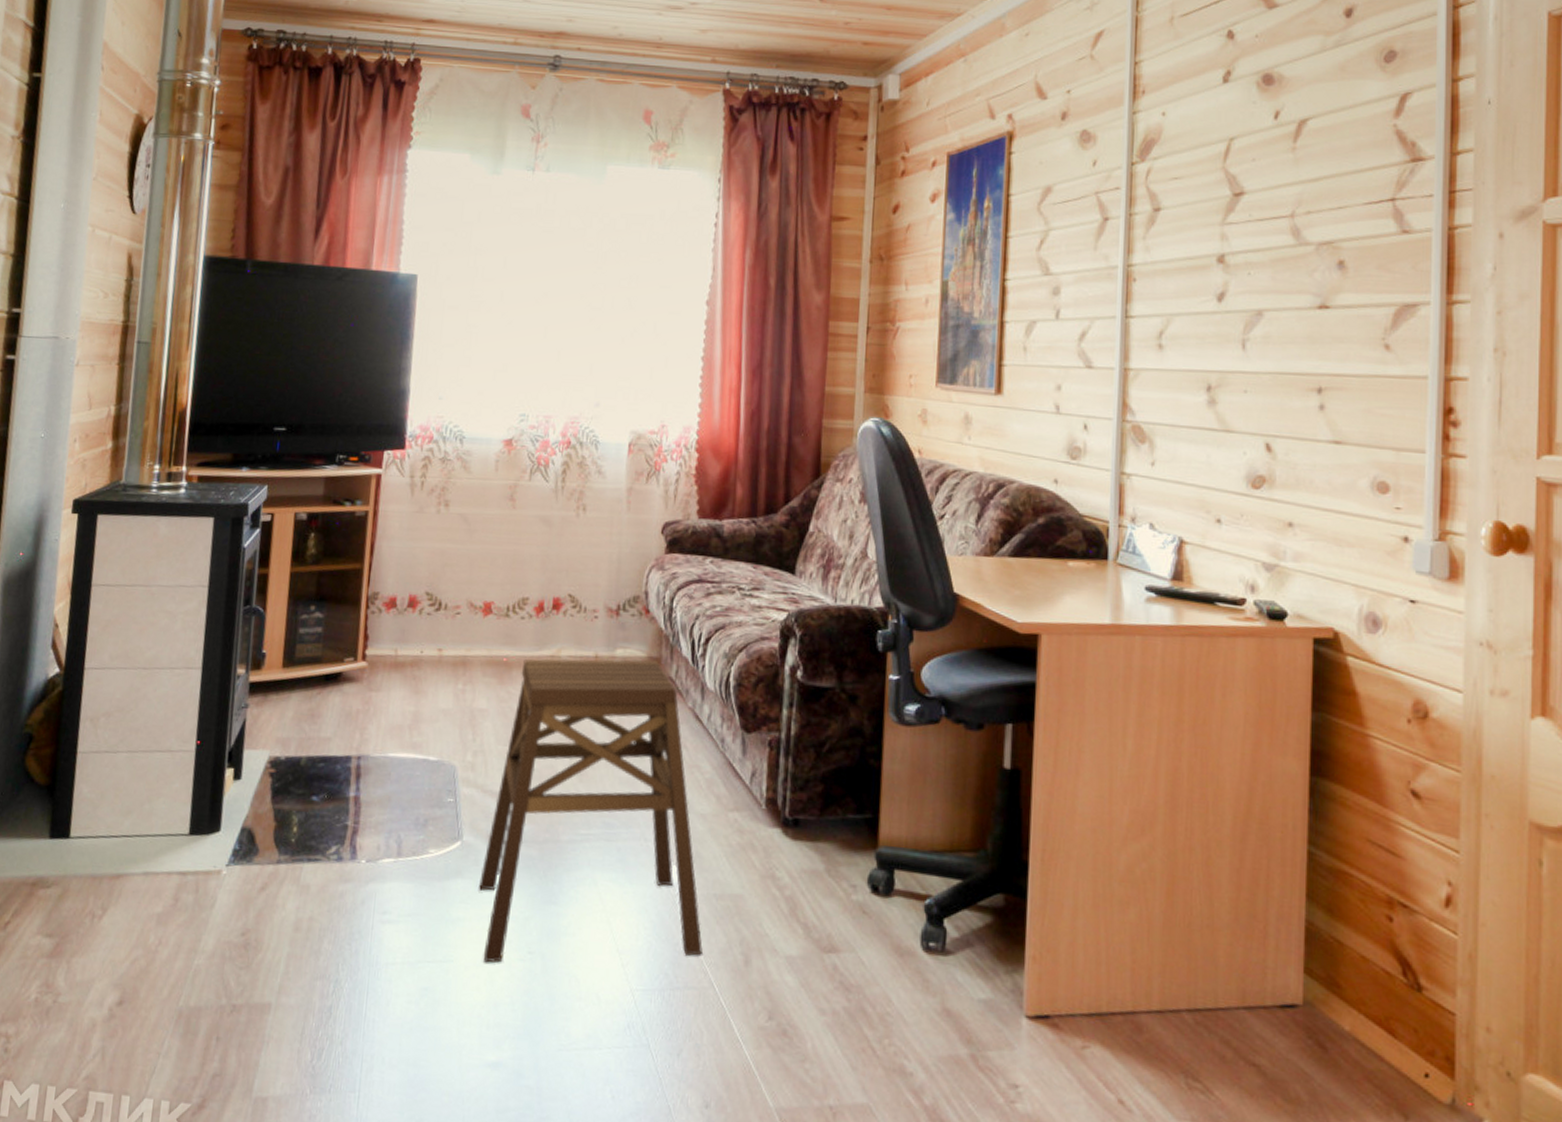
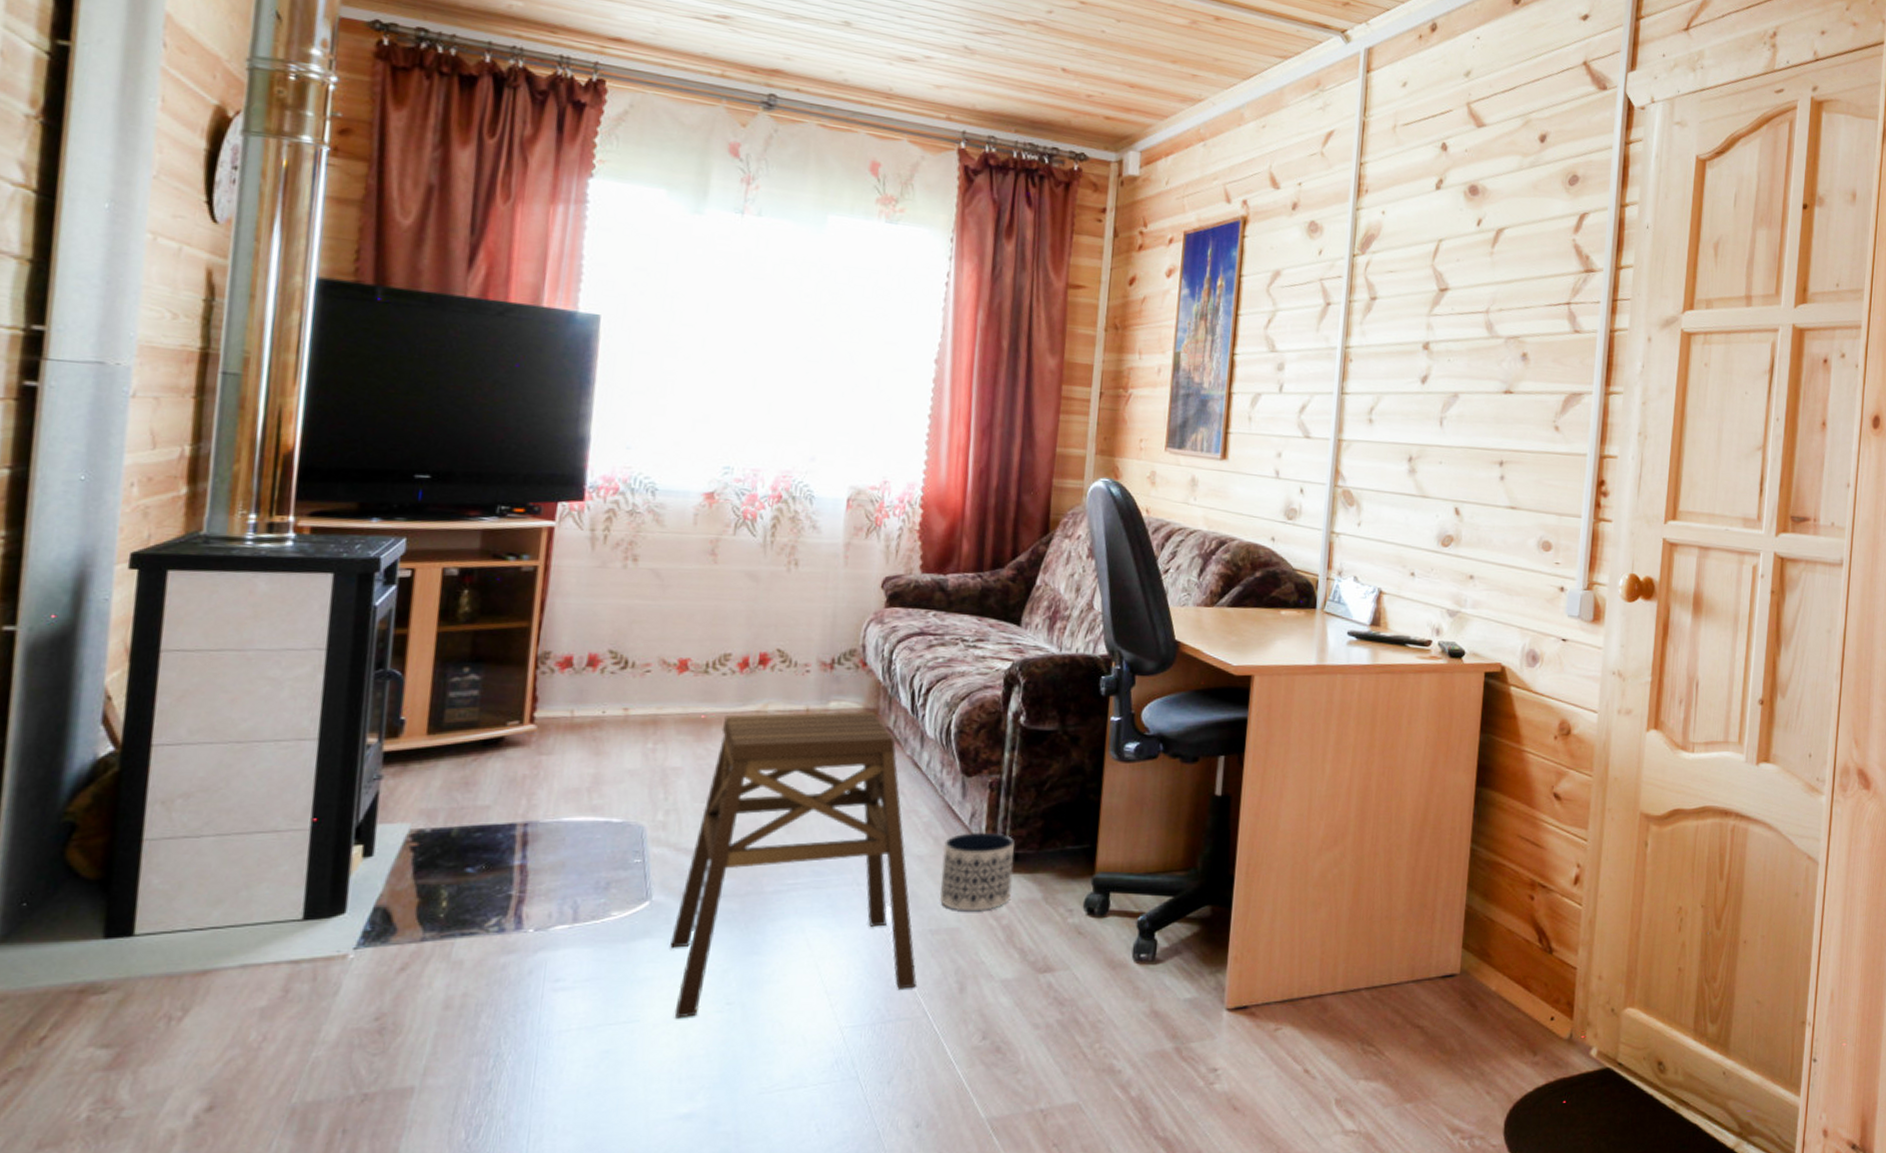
planter: none [723,793,796,879] -> present [940,832,1015,912]

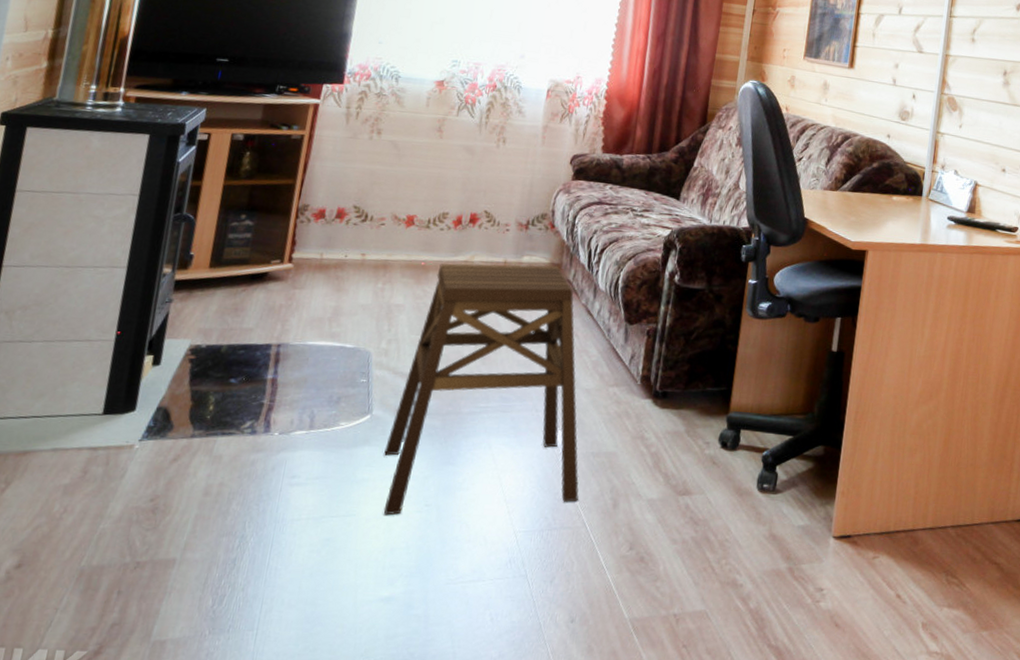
planter: present [940,832,1015,912] -> none [602,372,665,440]

